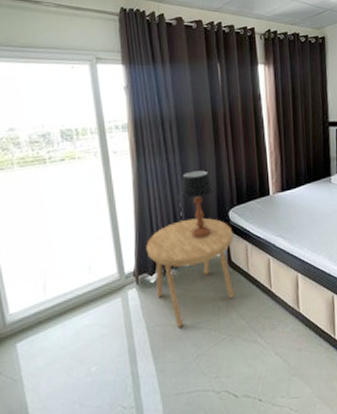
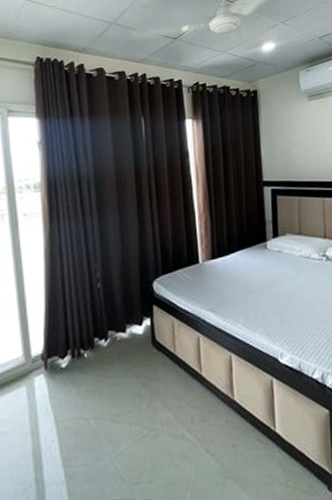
side table: present [146,217,235,327] -> none [57,289,160,422]
table lamp: present [181,170,213,238] -> none [99,235,135,313]

